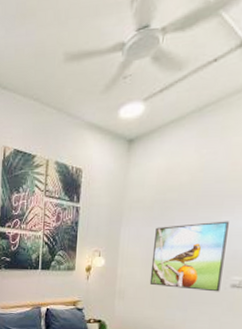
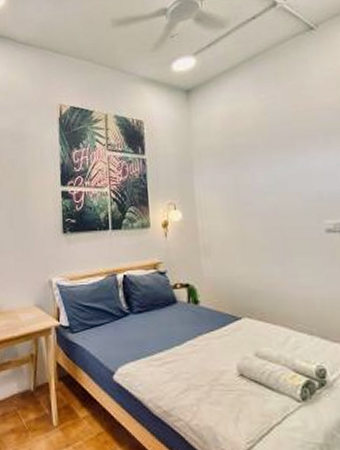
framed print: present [149,221,229,292] -> none [230,161,315,240]

